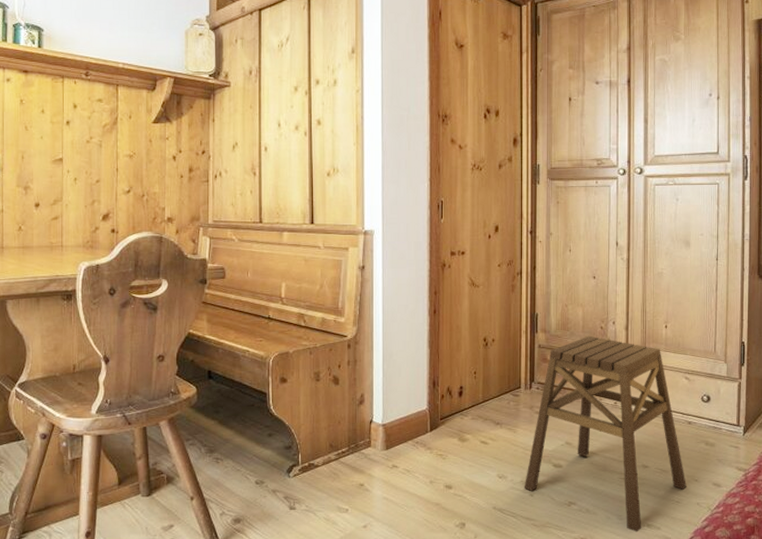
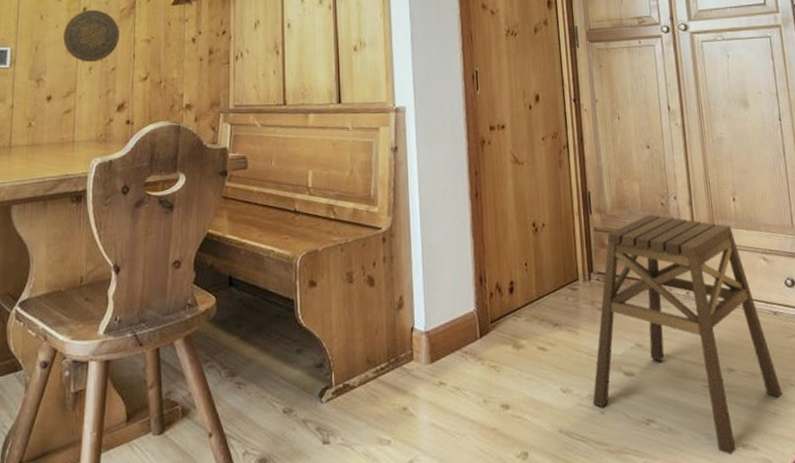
decorative plate: none [47,123,102,174] -> present [62,9,119,63]

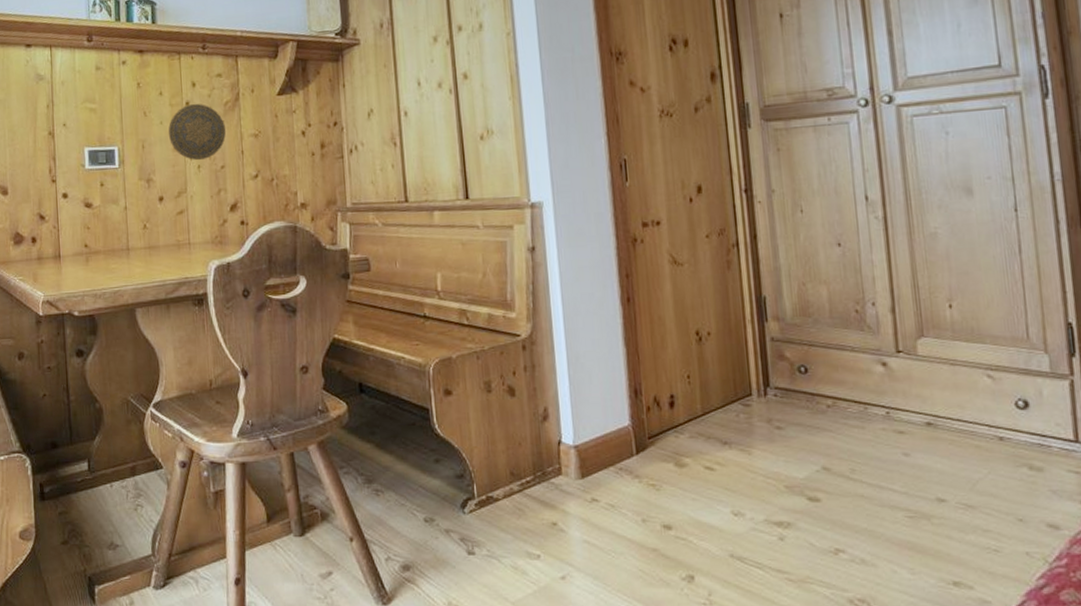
stool: present [592,214,782,456] -> none [769,322,1007,593]

